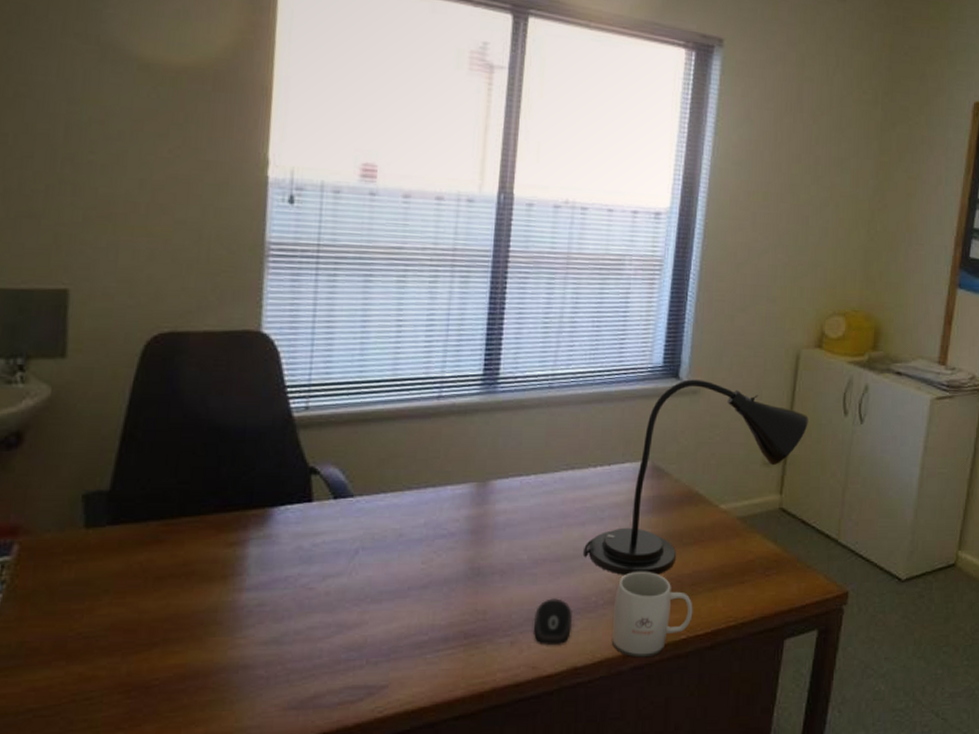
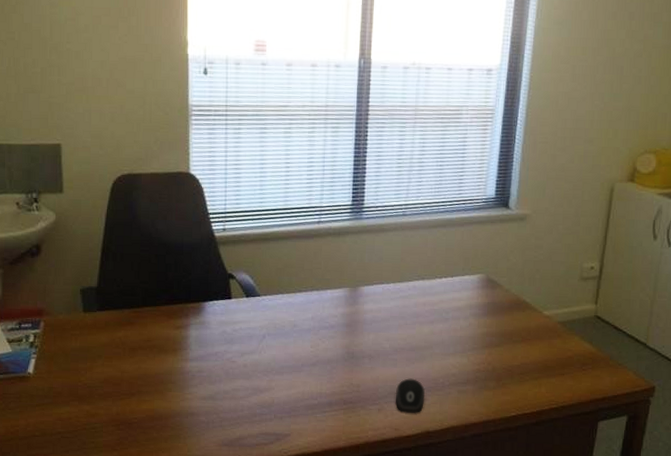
desk lamp: present [584,379,808,575] -> none [433,208,621,365]
mug: present [611,571,693,658] -> none [456,361,522,428]

